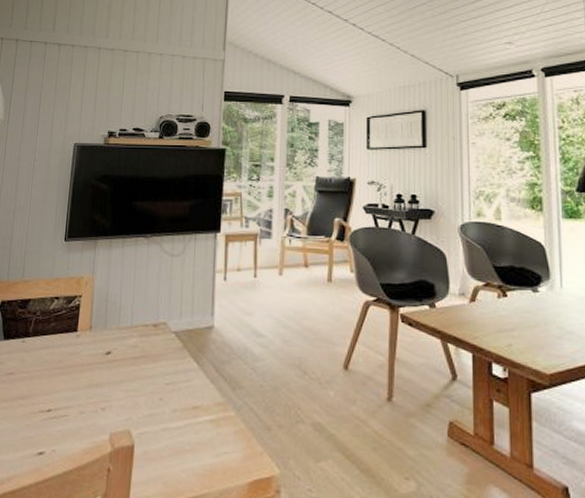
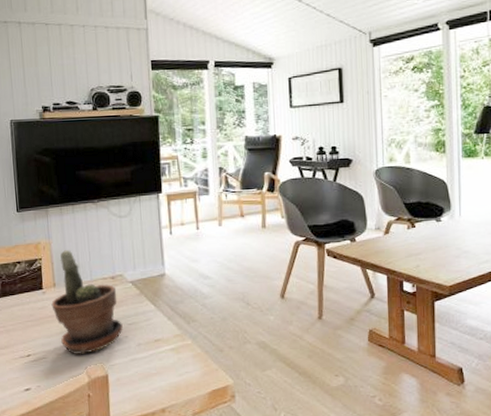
potted plant: none [83,288,159,417] -> present [51,250,123,355]

